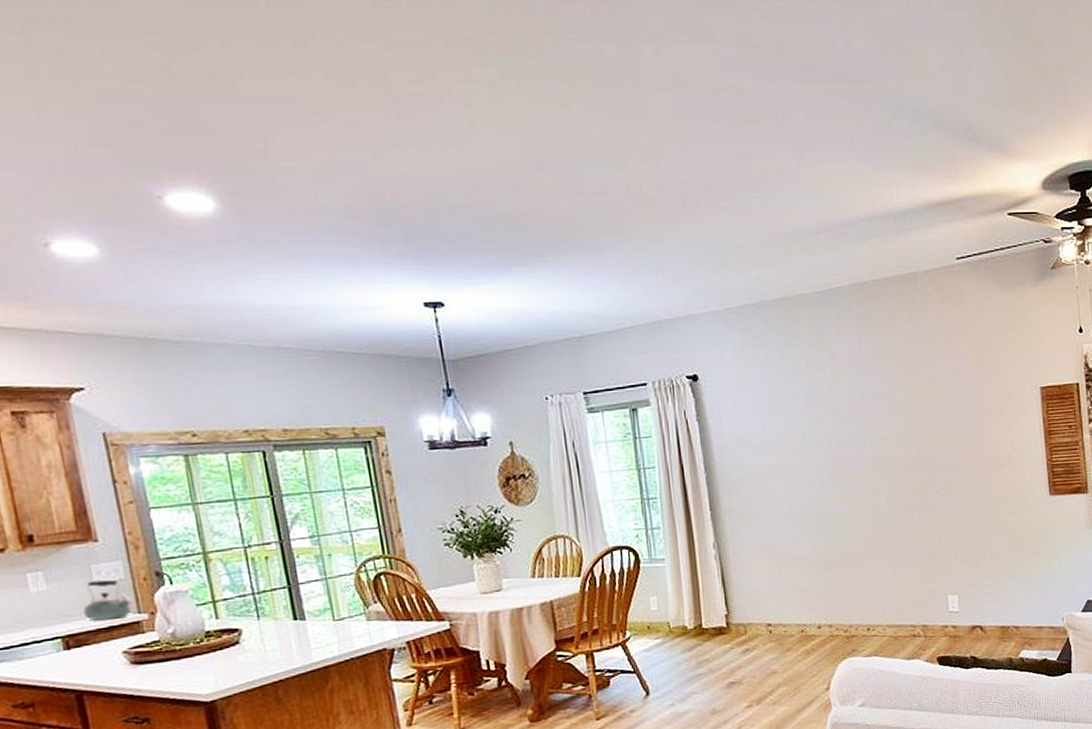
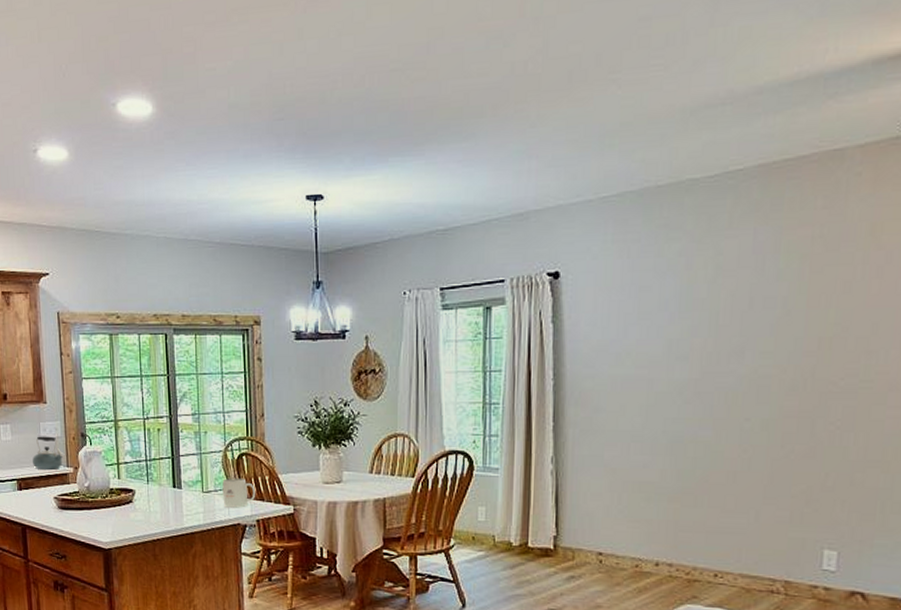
mug: none [358,600,403,634] -> present [222,478,256,508]

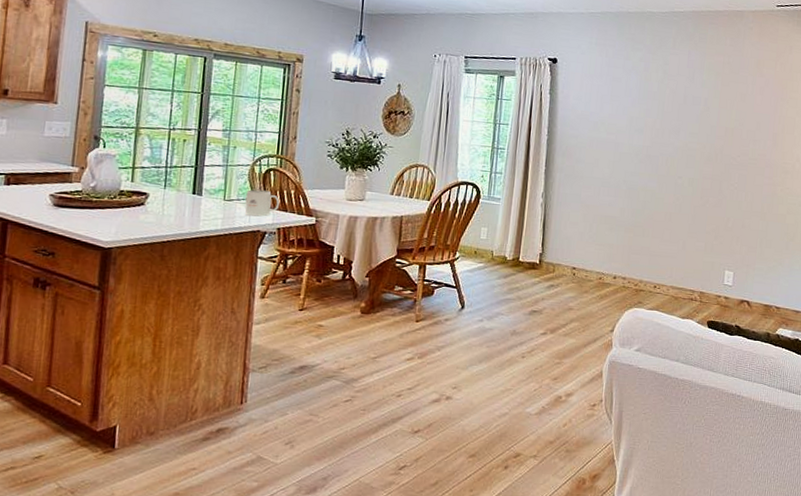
kettle: present [33,436,65,471] -> none [29,134,71,168]

